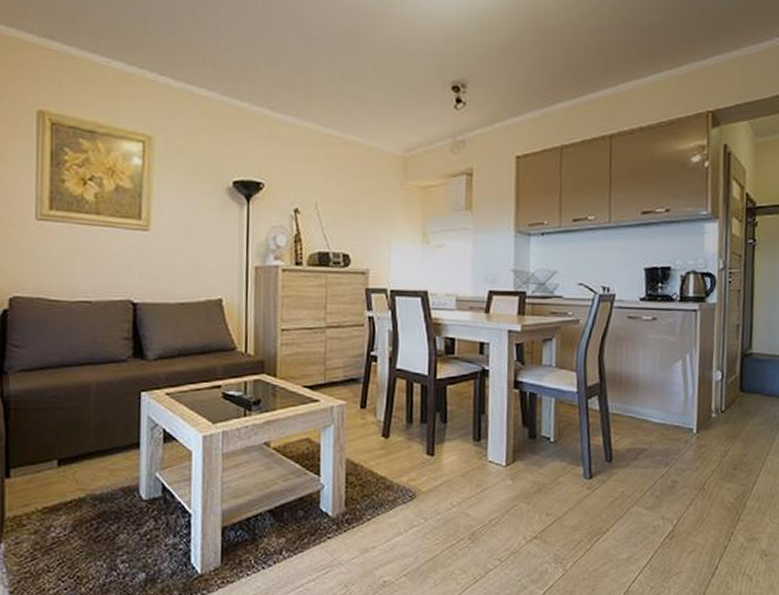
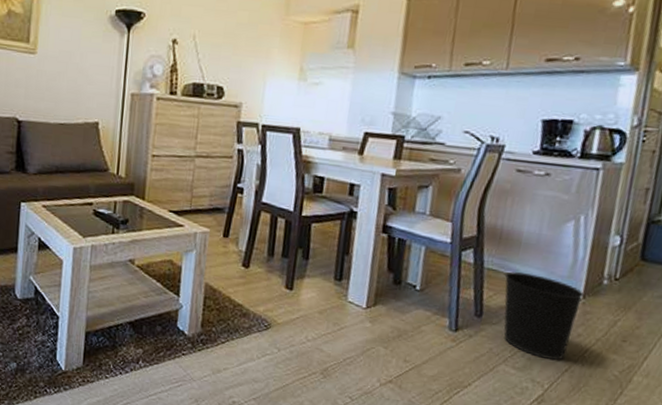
wastebasket: none [628,414,697,495] -> present [503,271,584,360]

